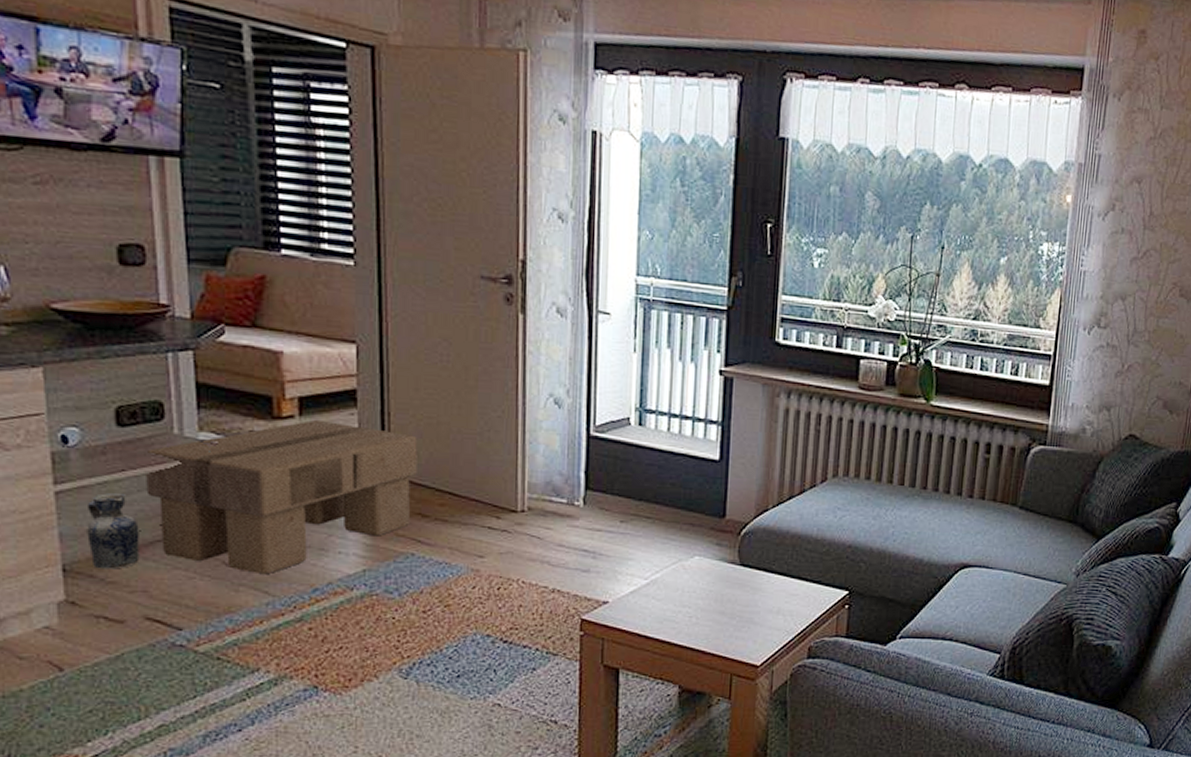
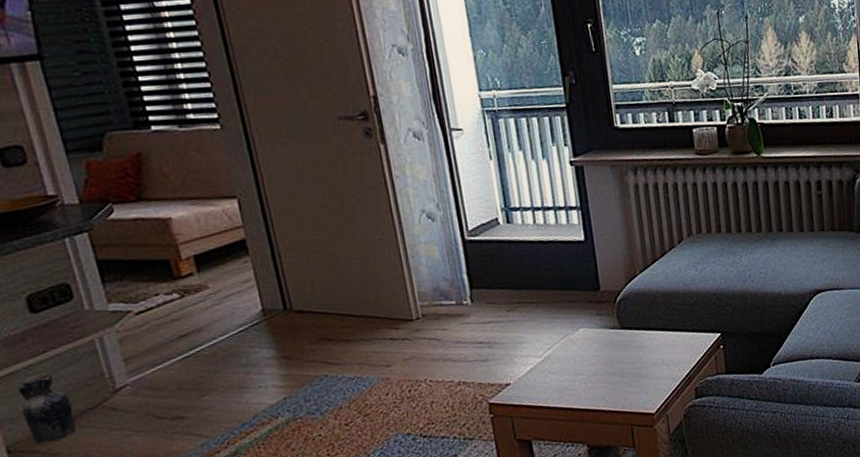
footstool: present [144,419,418,575] -> none [61,270,319,421]

